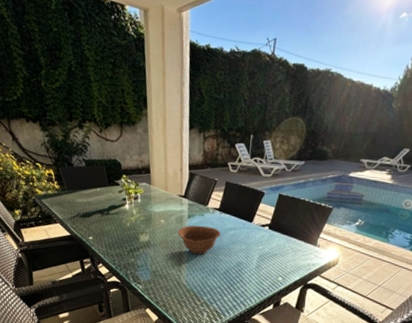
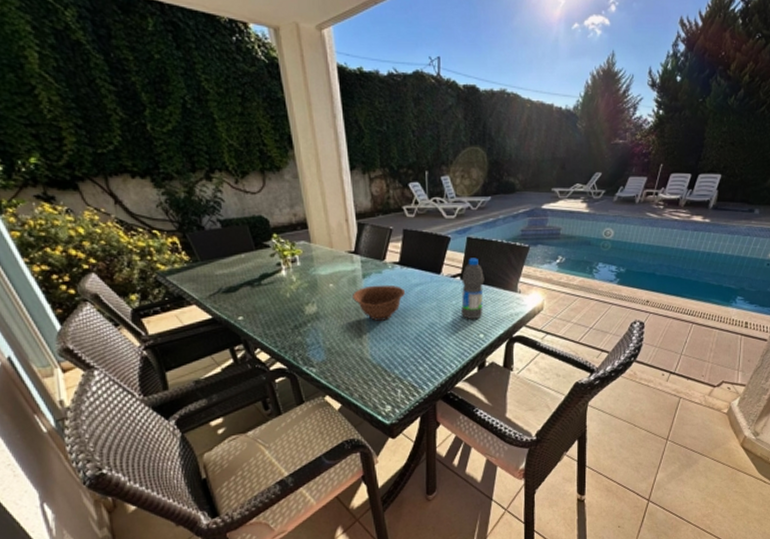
water bottle: none [264,212,289,265] -> present [460,258,484,320]

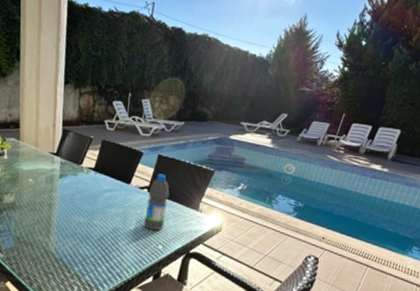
bowl: present [353,285,406,321] -> none [48,185,96,220]

